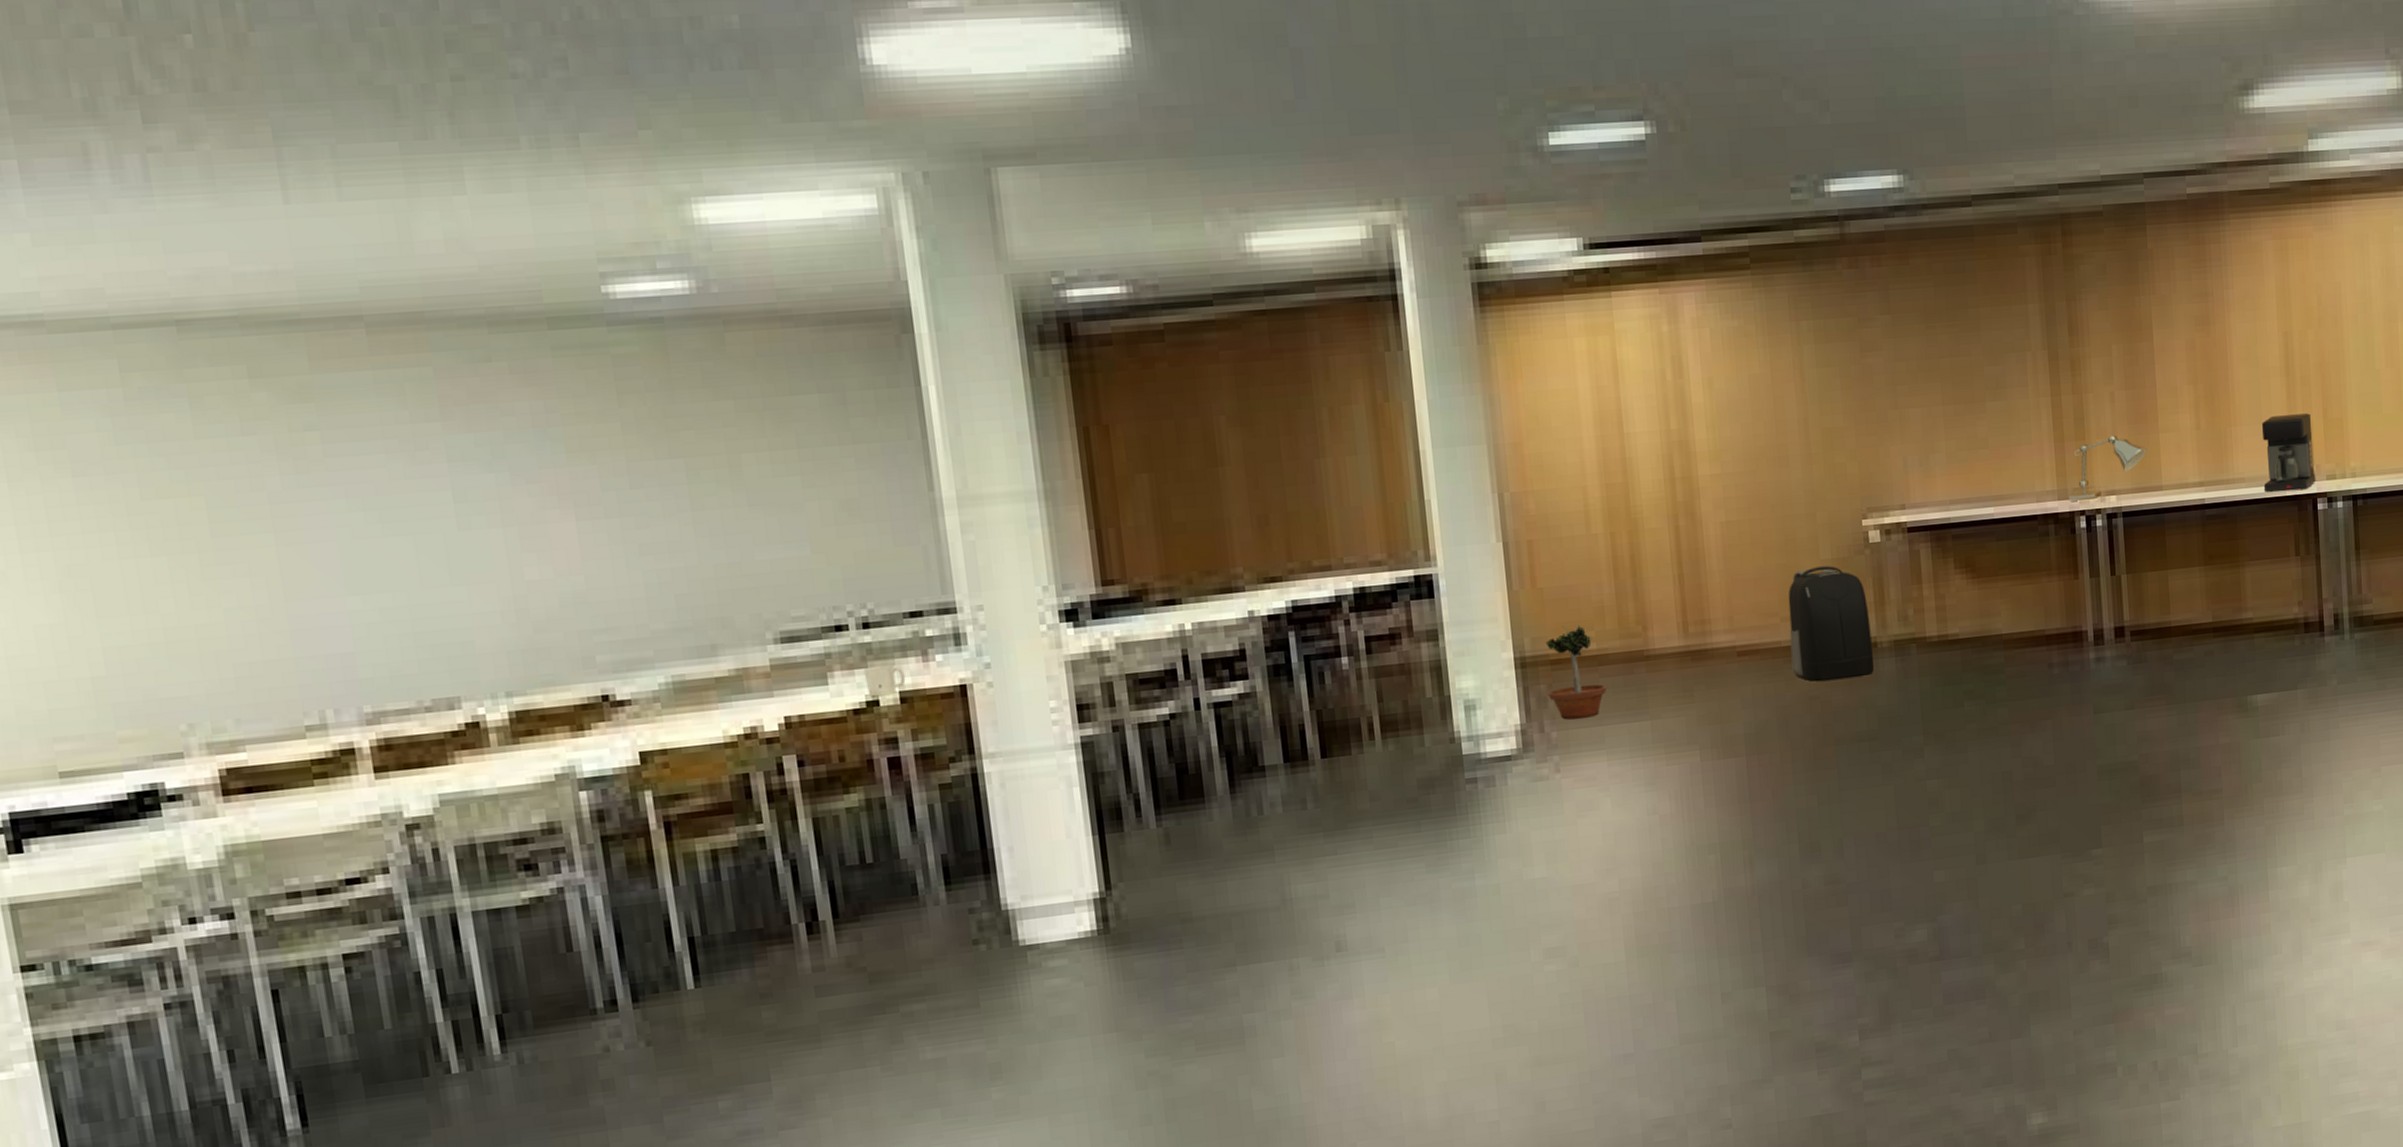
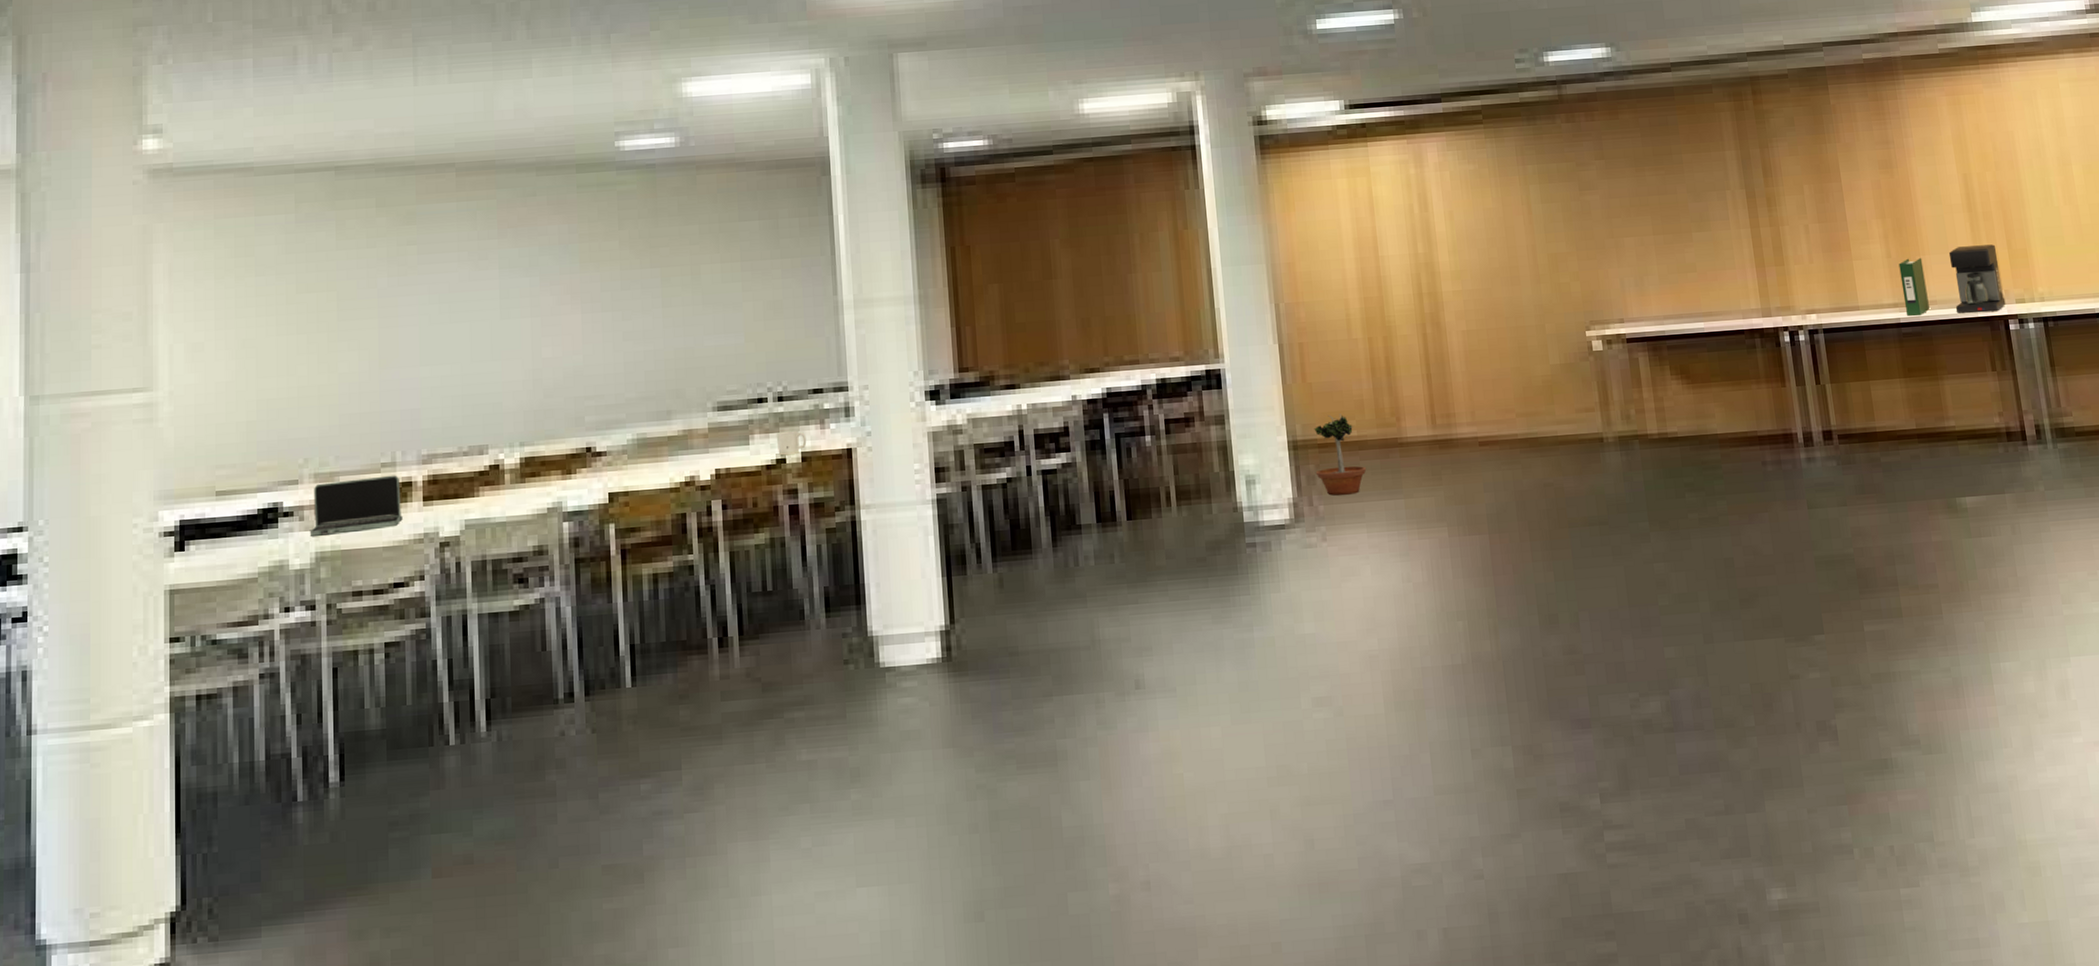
laptop: none [208,740,348,827] -> present [309,475,403,538]
backpack: present [1788,566,1874,682] -> none [1522,370,1601,471]
desk lamp: present [2068,435,2147,501] -> none [1771,261,1843,319]
binder: none [2208,429,2237,497] -> present [1898,257,1930,317]

